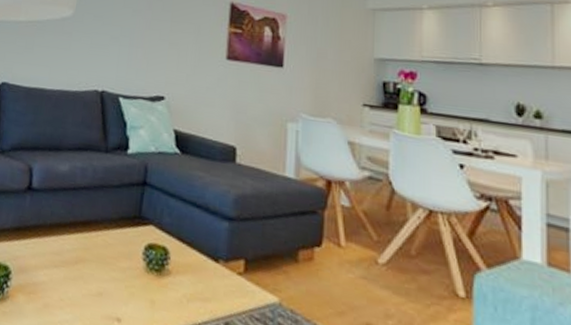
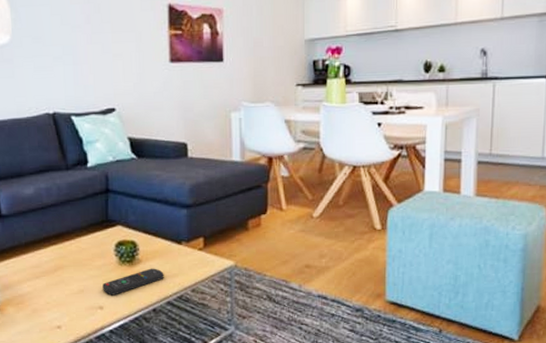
remote control: none [123,284,195,309] -> present [102,268,164,296]

